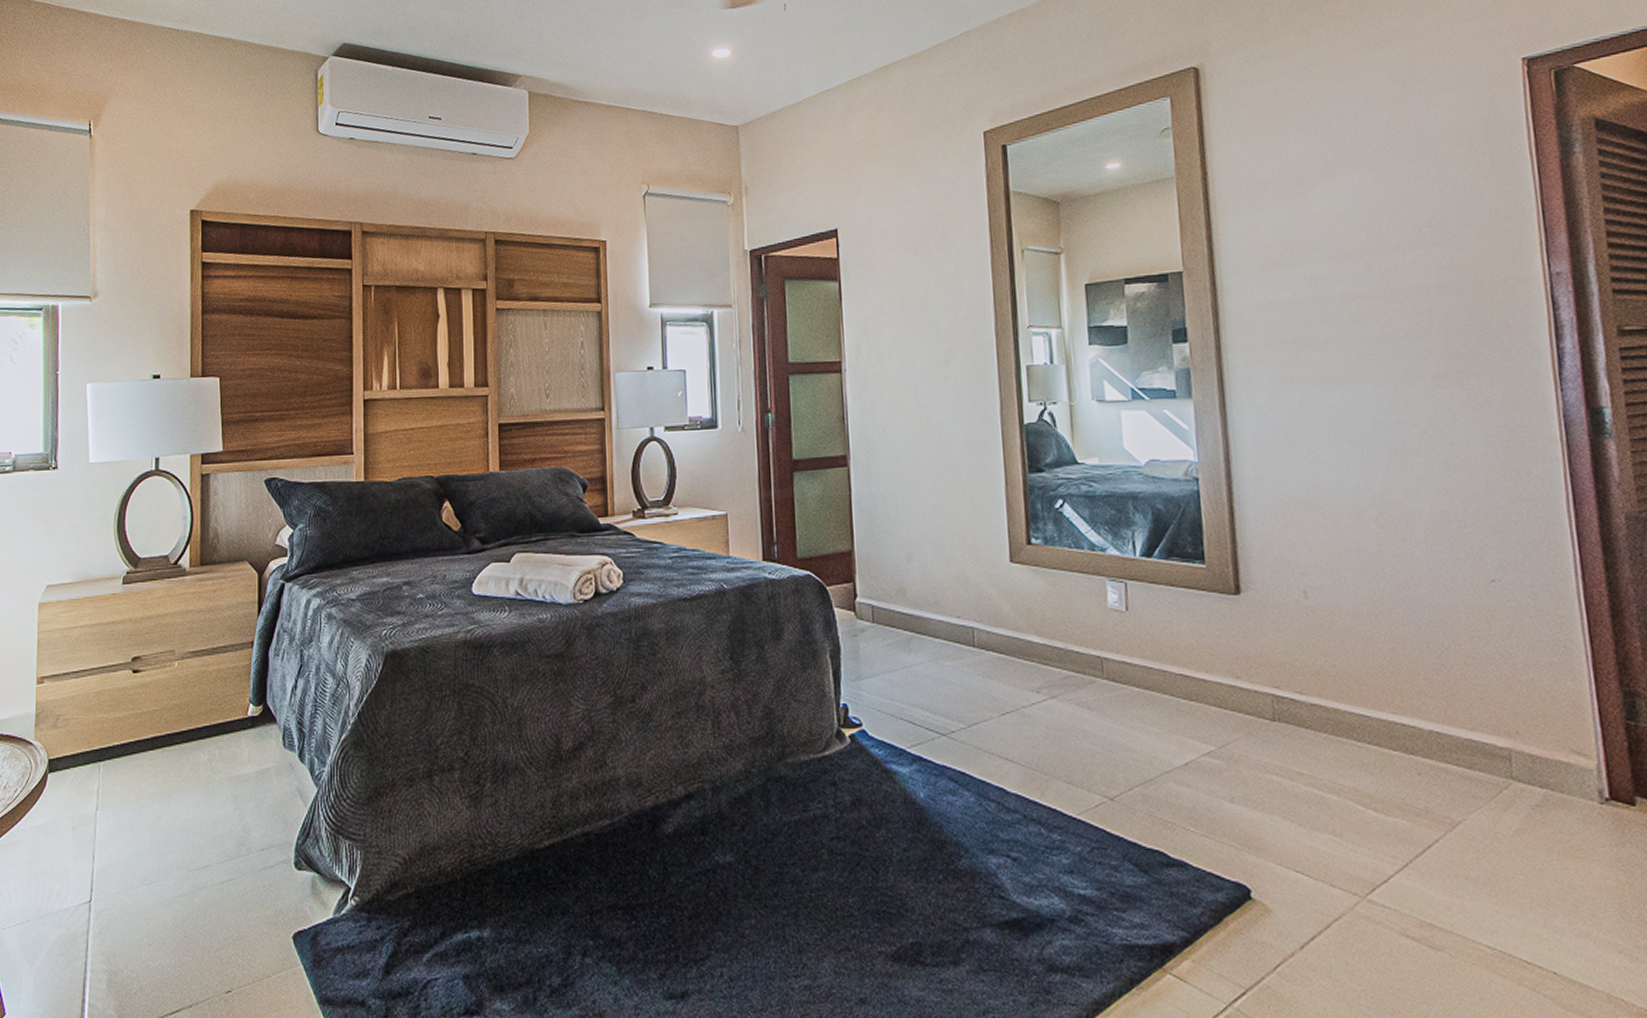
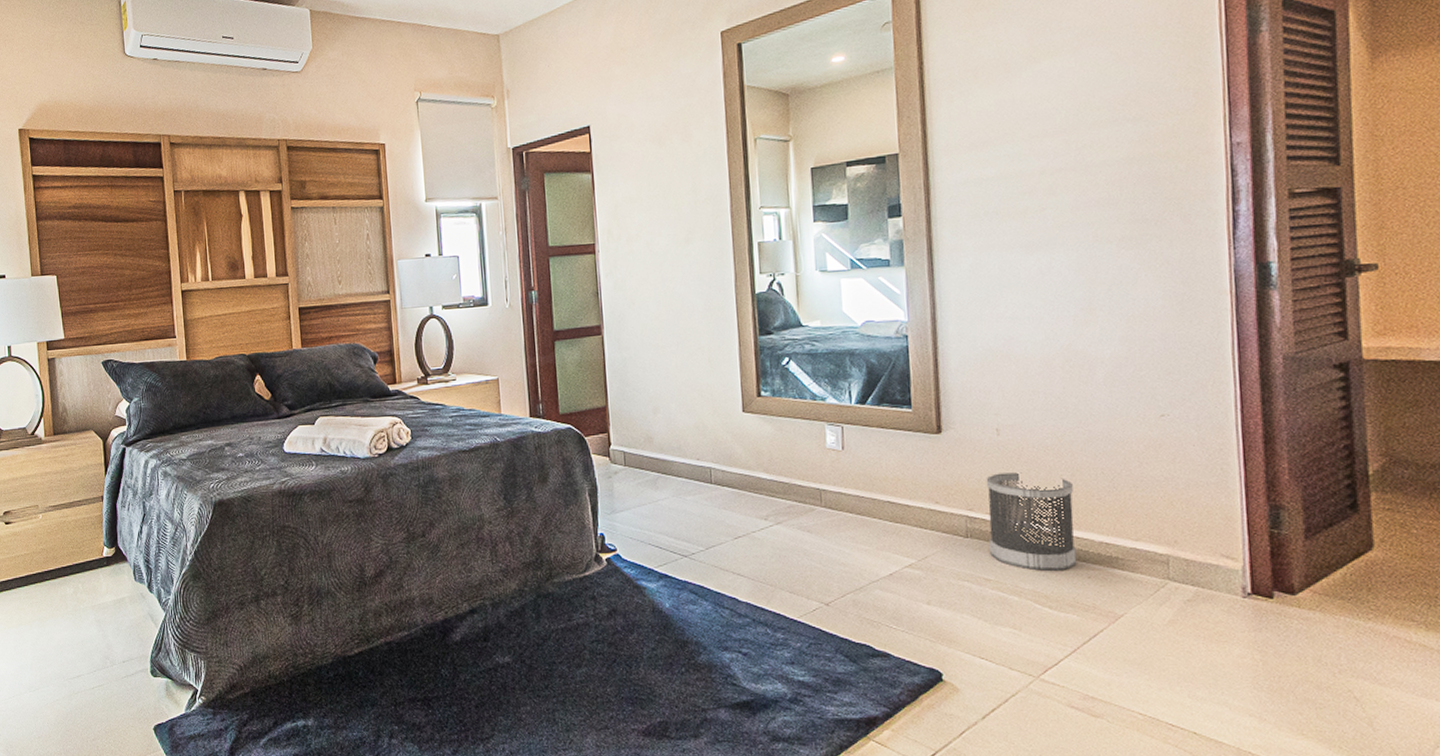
wastebasket: none [1293,643,1404,764] -> present [986,472,1077,571]

